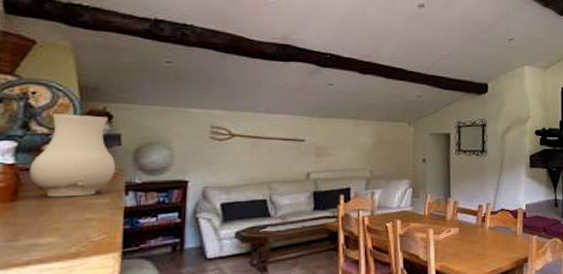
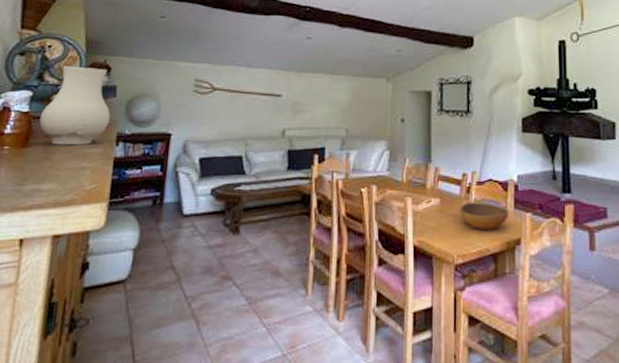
bowl: none [476,229,519,252] -> present [459,202,509,230]

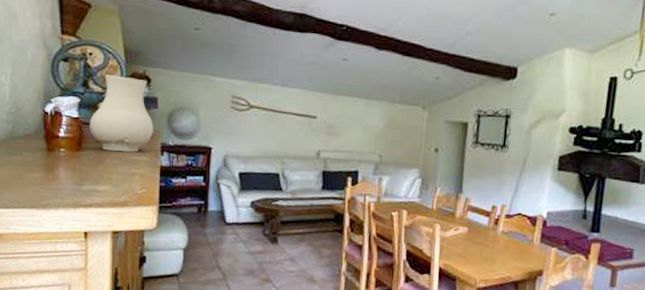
bowl: present [459,202,509,230] -> none [486,232,535,260]

